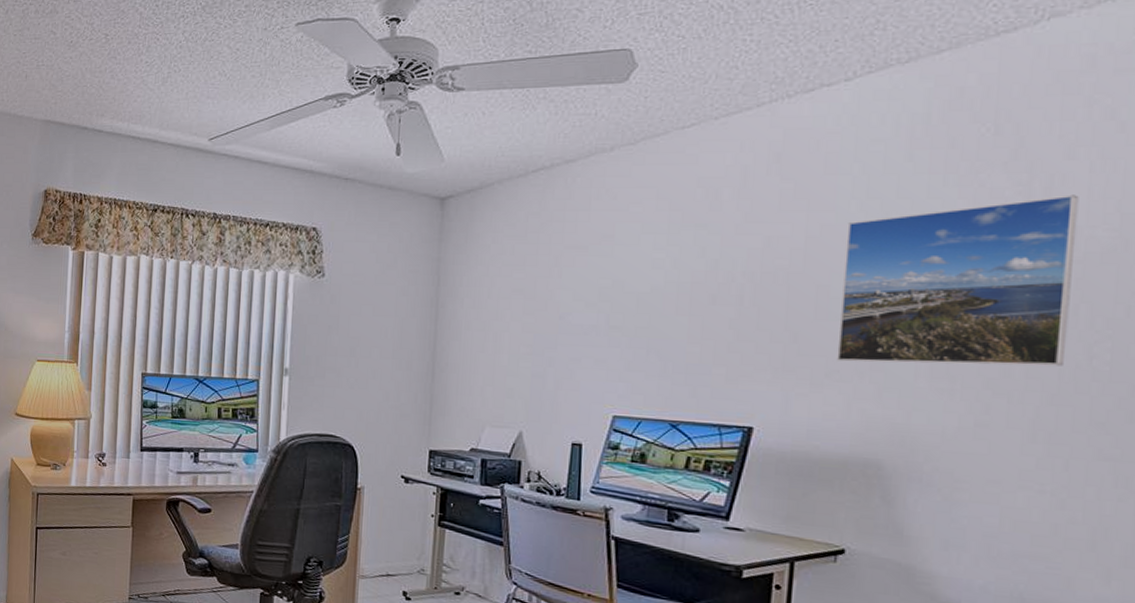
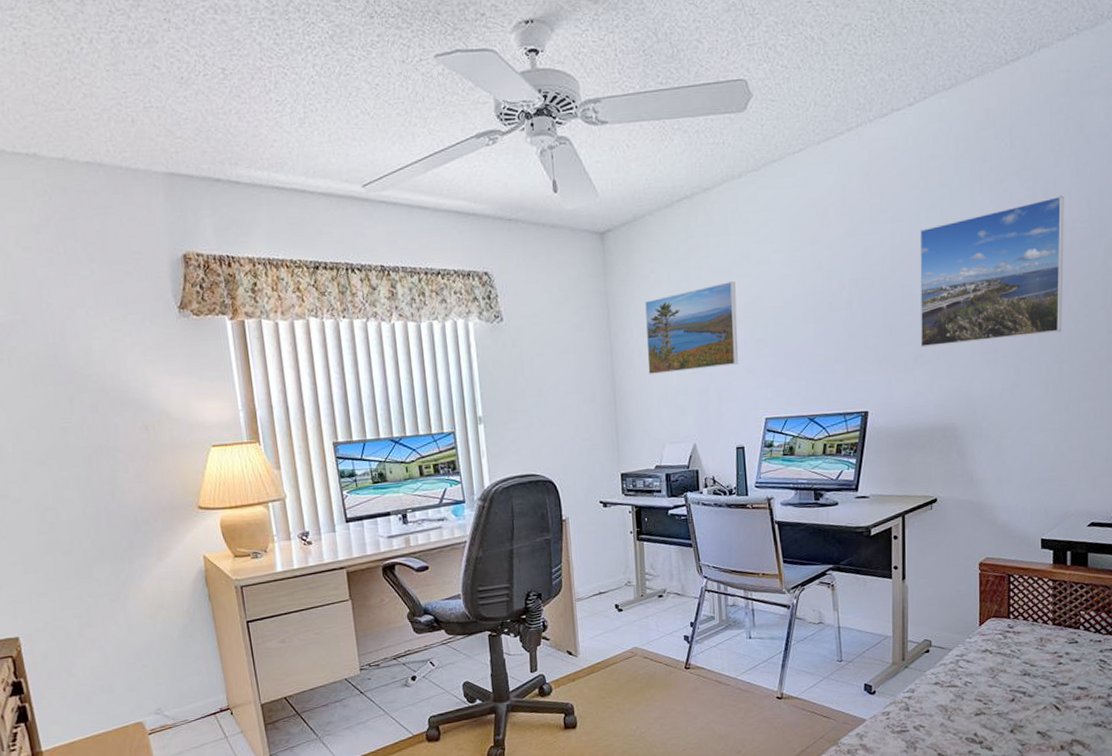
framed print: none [476,259,592,352] -> present [645,280,738,374]

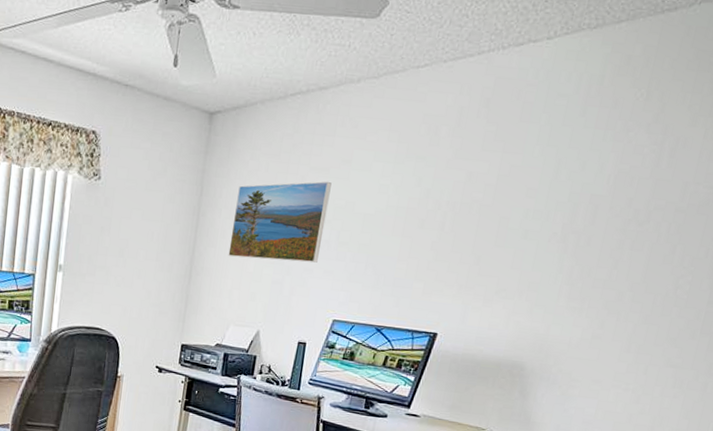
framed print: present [919,195,1064,348] -> none [505,155,693,294]

